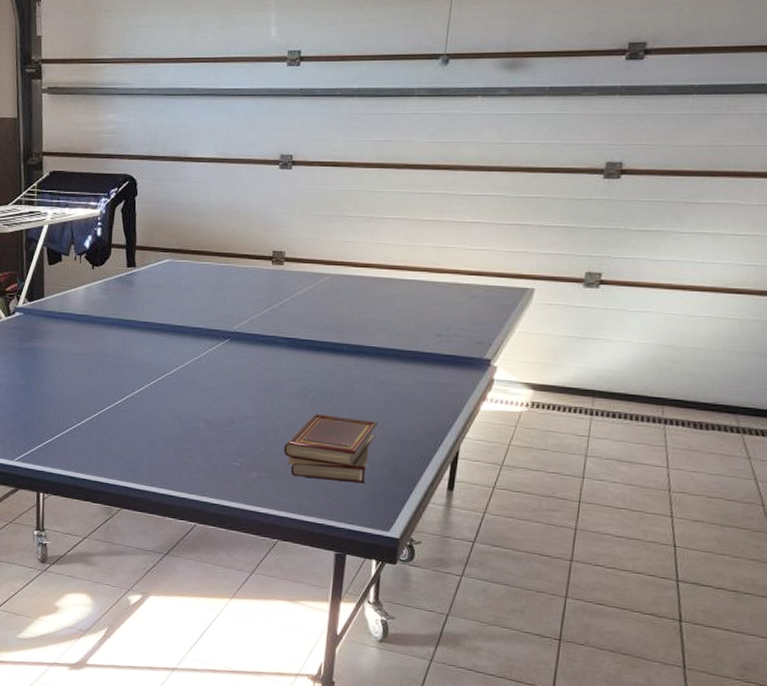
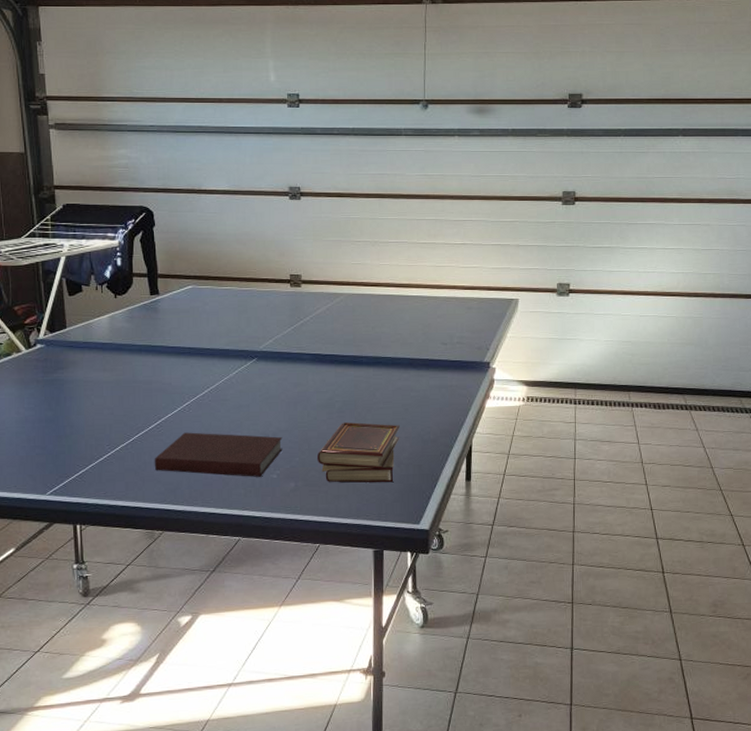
notebook: none [117,411,249,464] -> present [154,432,283,477]

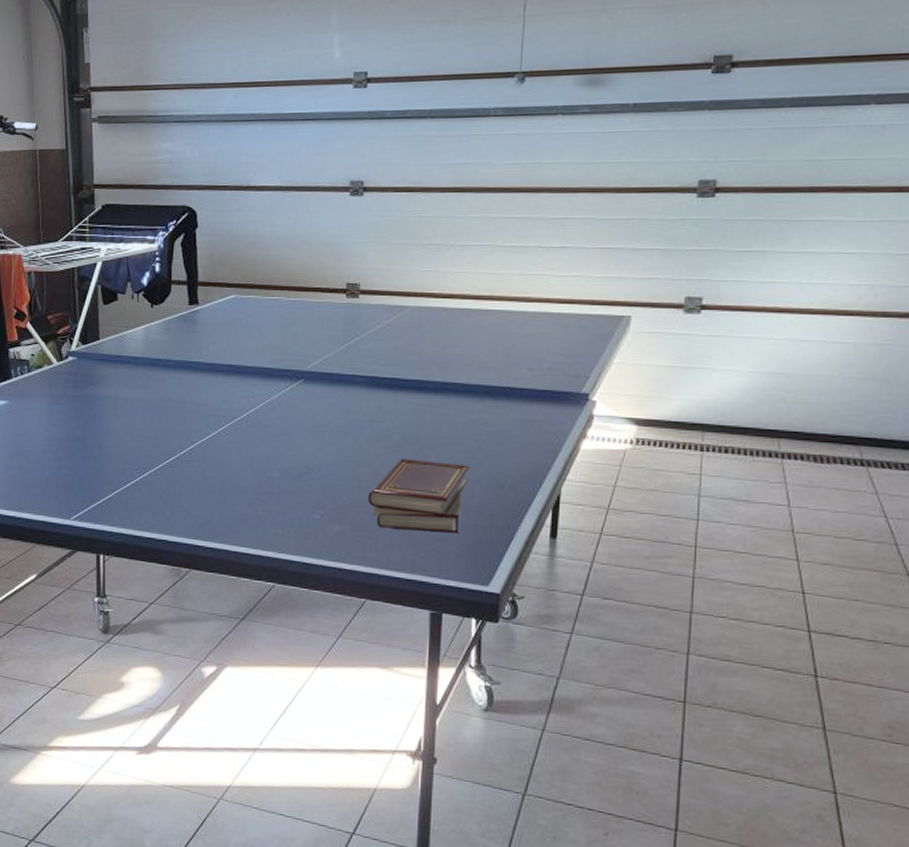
notebook: present [154,432,283,477] -> none [184,460,329,516]

